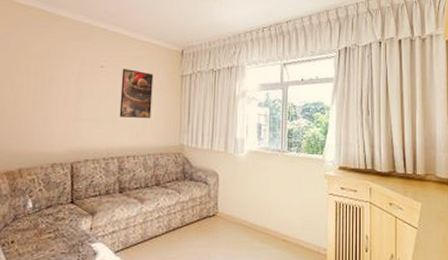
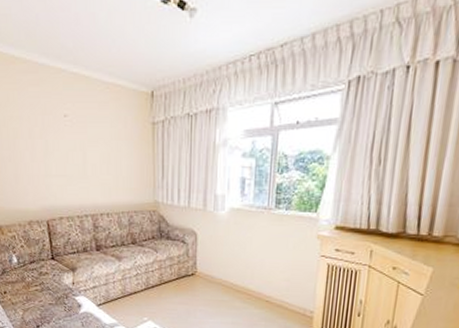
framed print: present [119,69,154,118] -> none [87,117,122,173]

